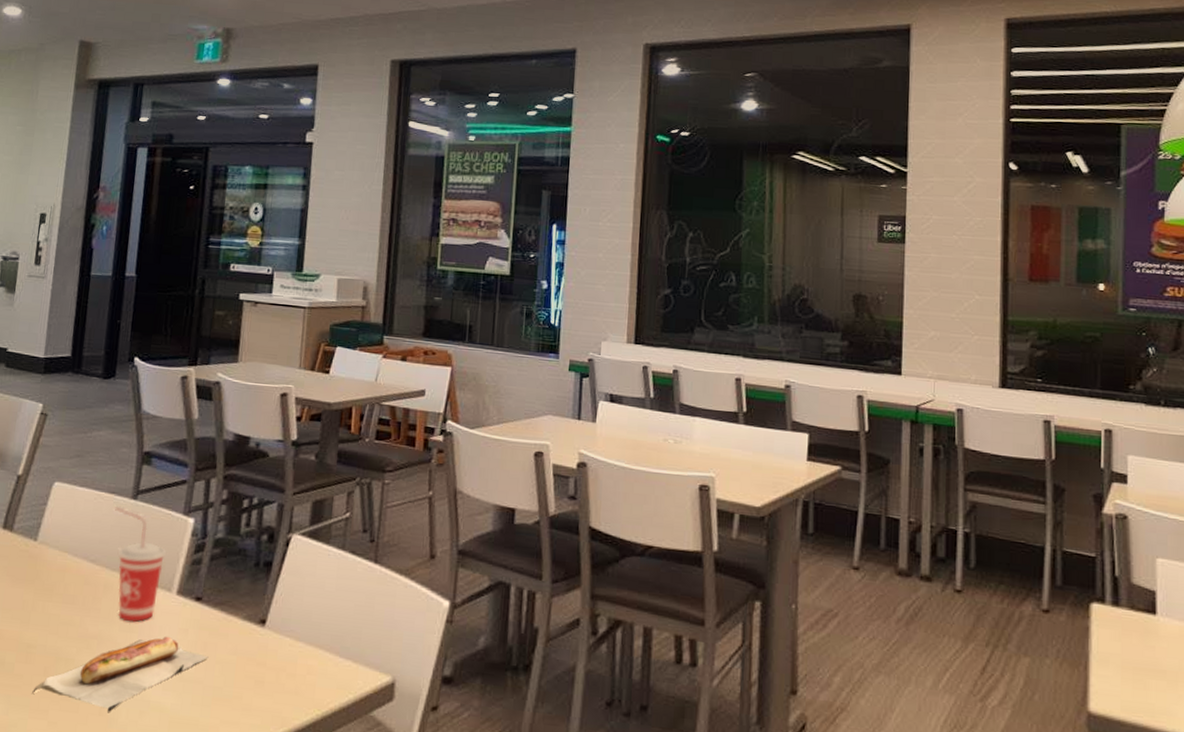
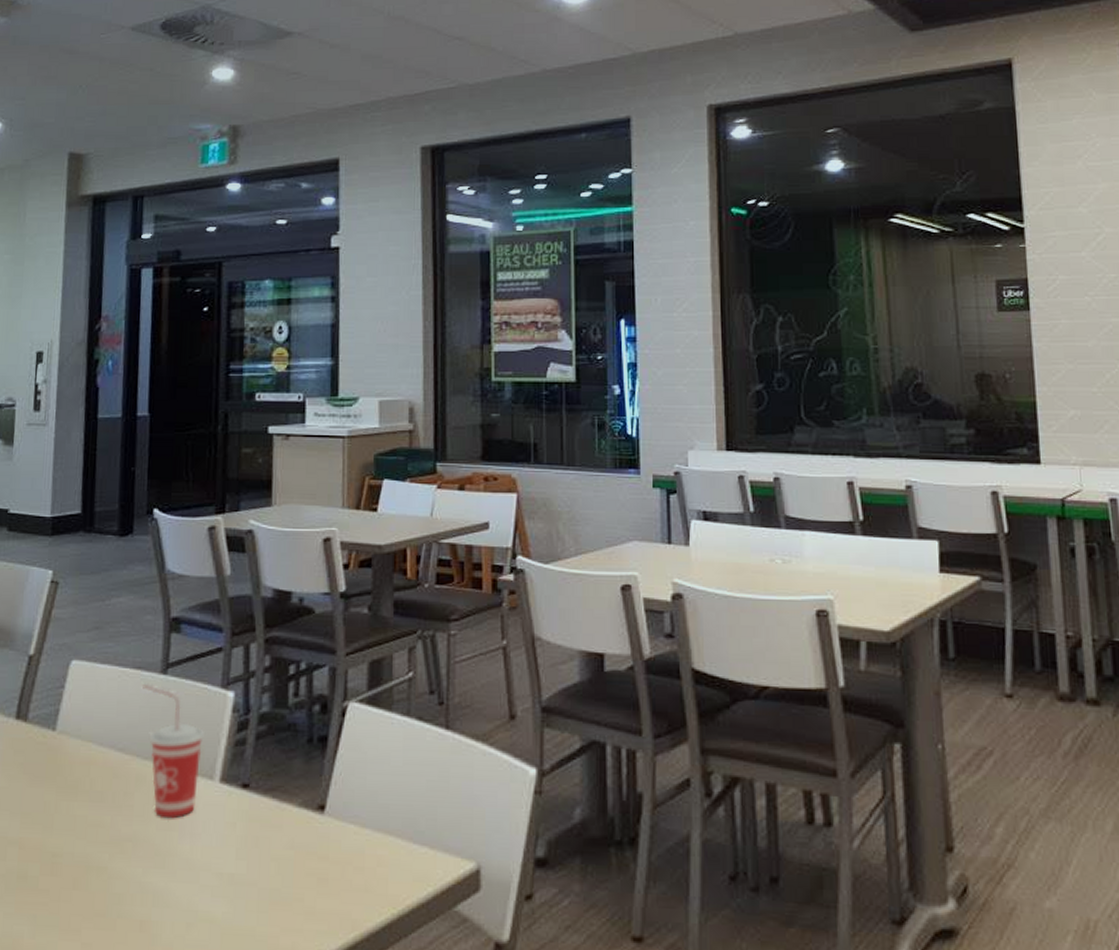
sandwich: present [32,636,209,713] -> none [61,832,262,928]

